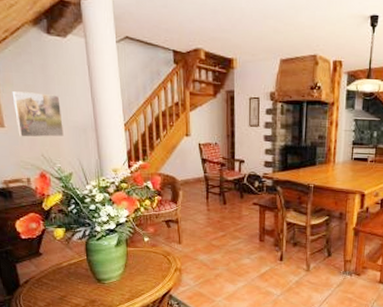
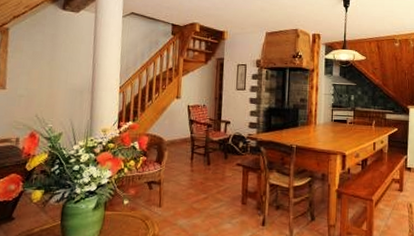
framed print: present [13,91,64,138] -> none [18,57,64,99]

